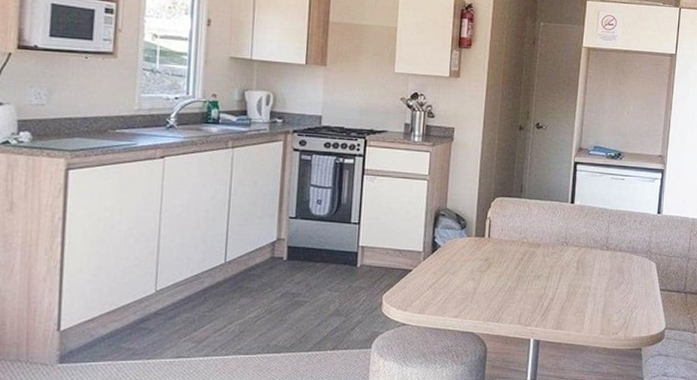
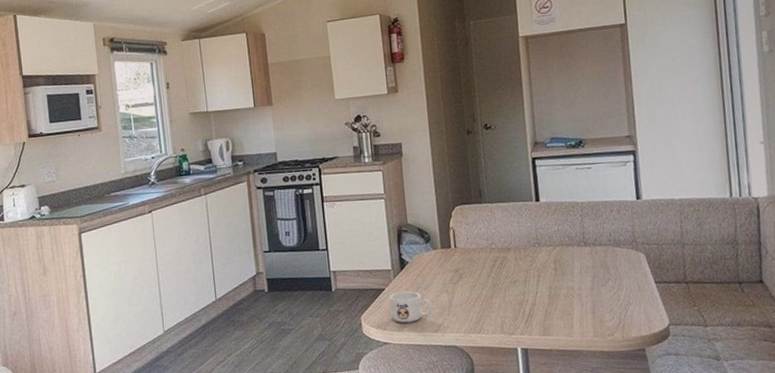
mug: none [414,274,456,306] -> present [389,290,432,323]

